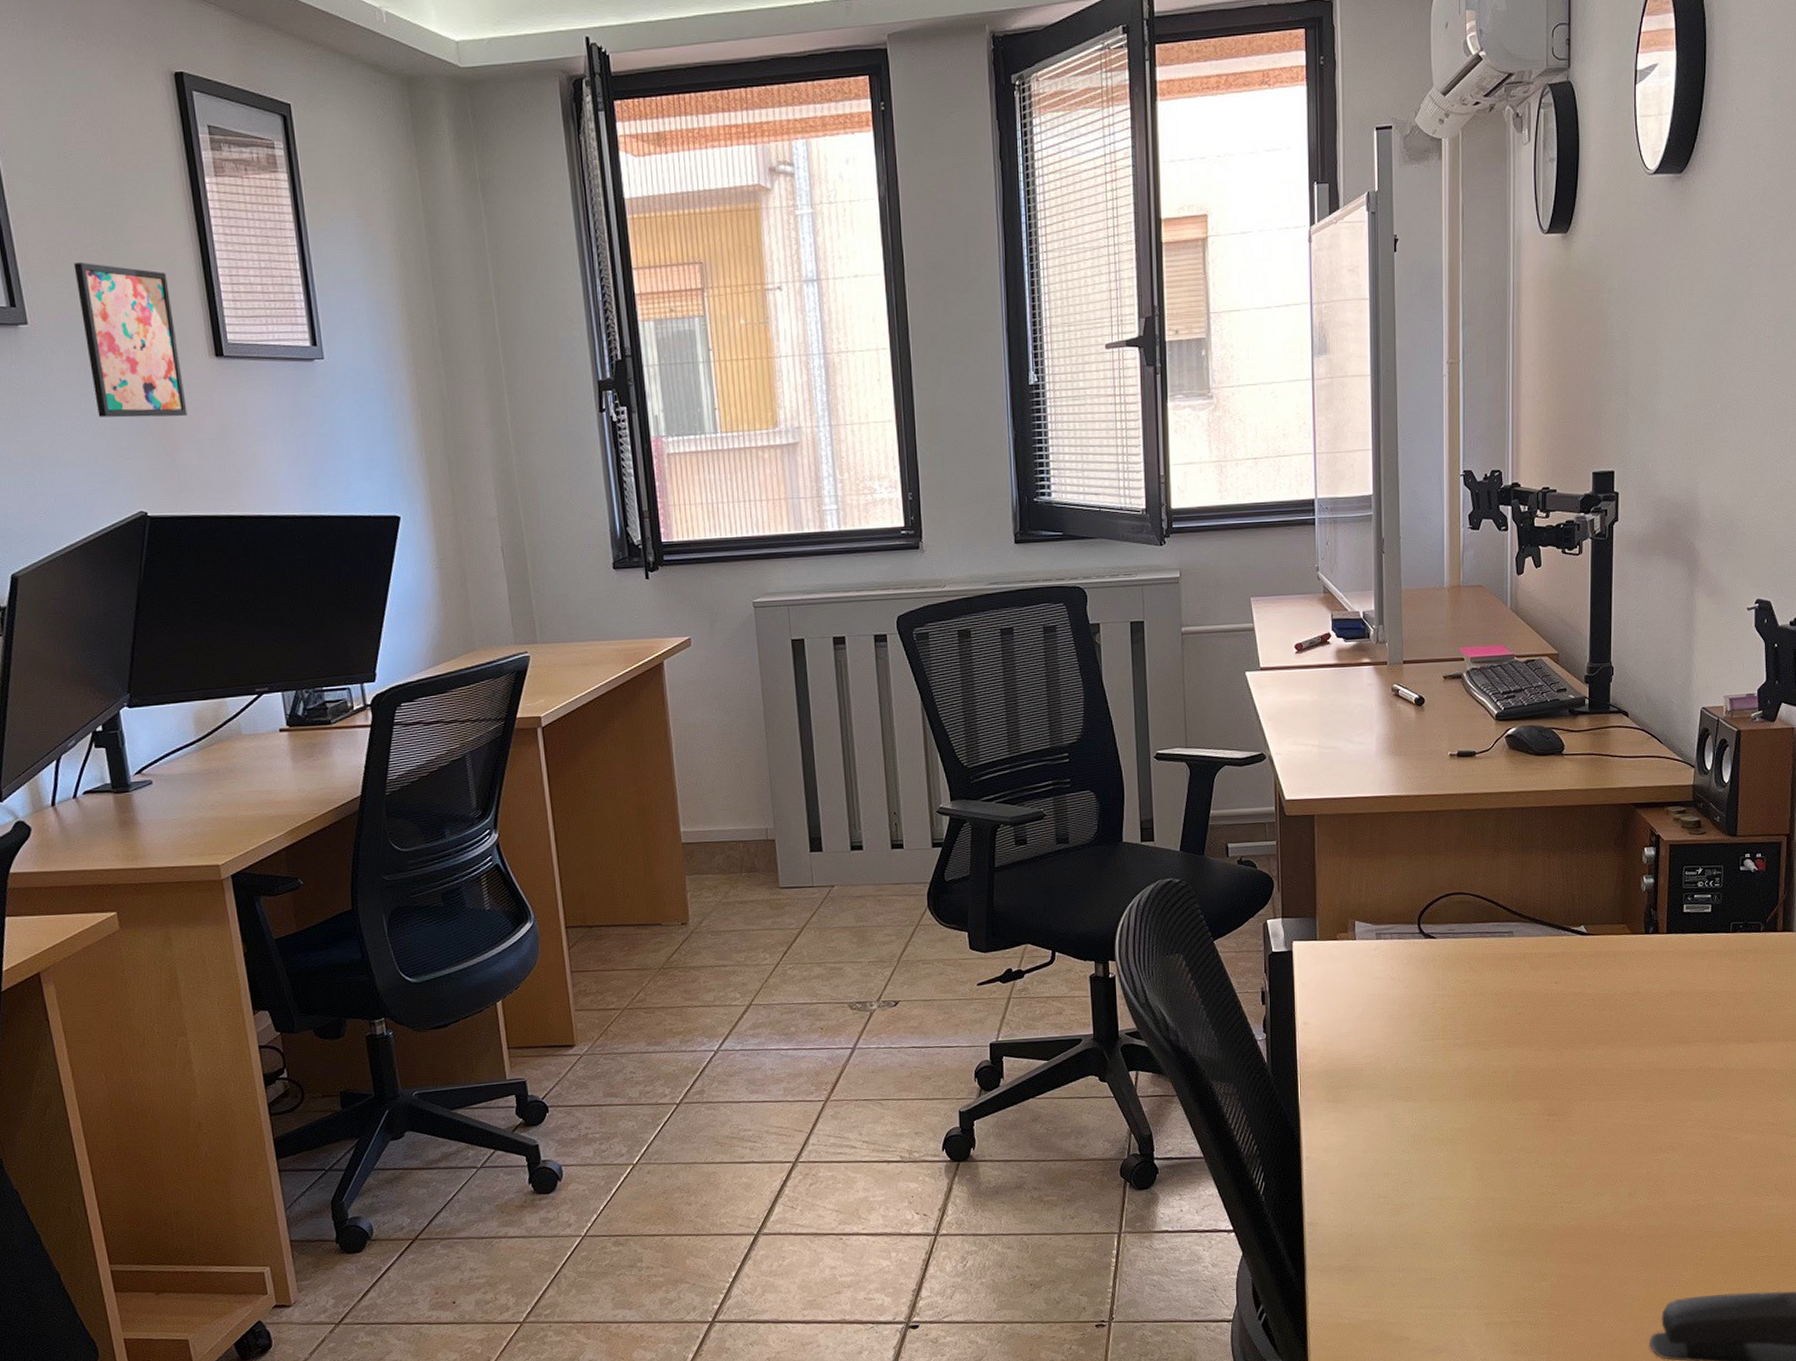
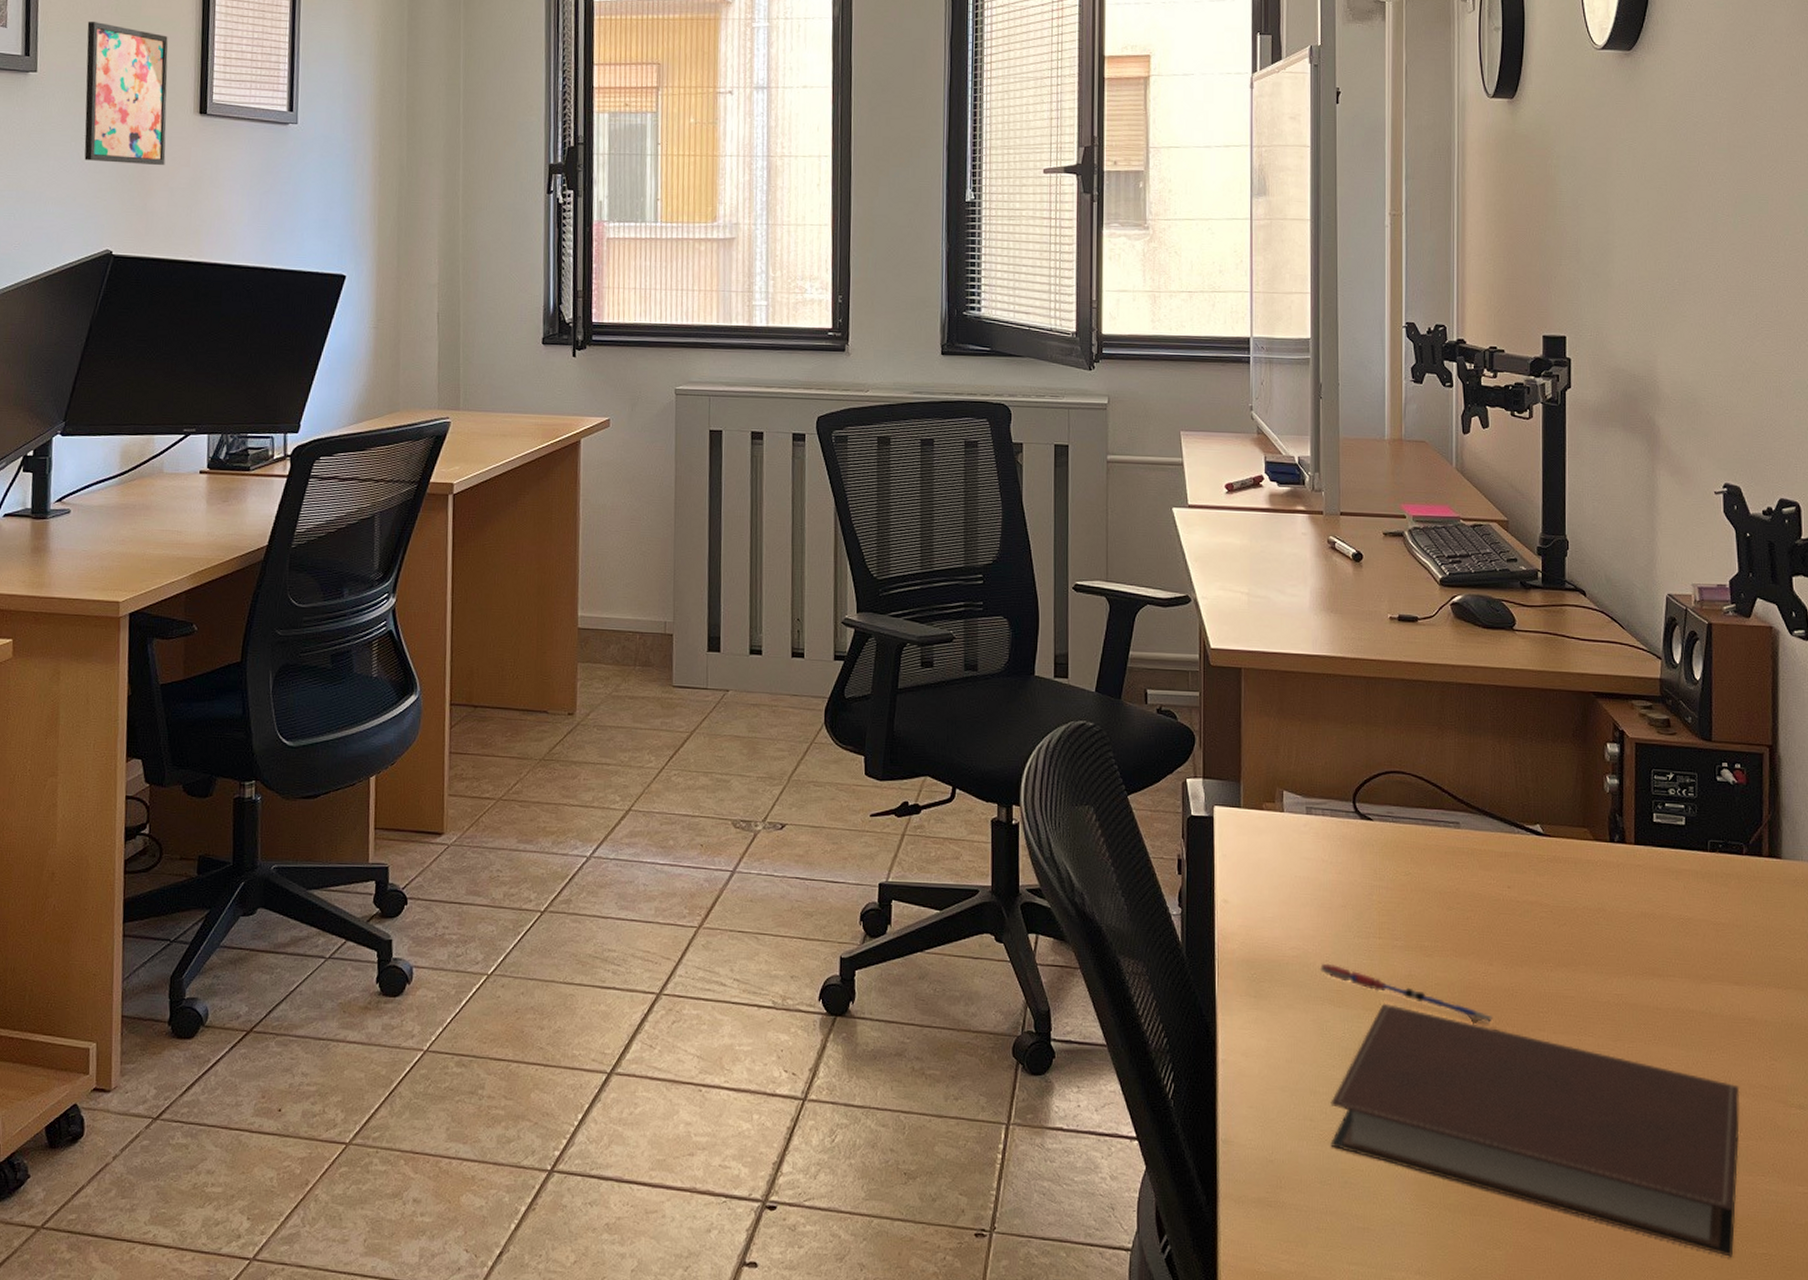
pen: none [1390,1065,1541,1100] -> present [1319,963,1493,1024]
notebook: none [1401,1093,1750,1263] -> present [1330,1003,1740,1257]

